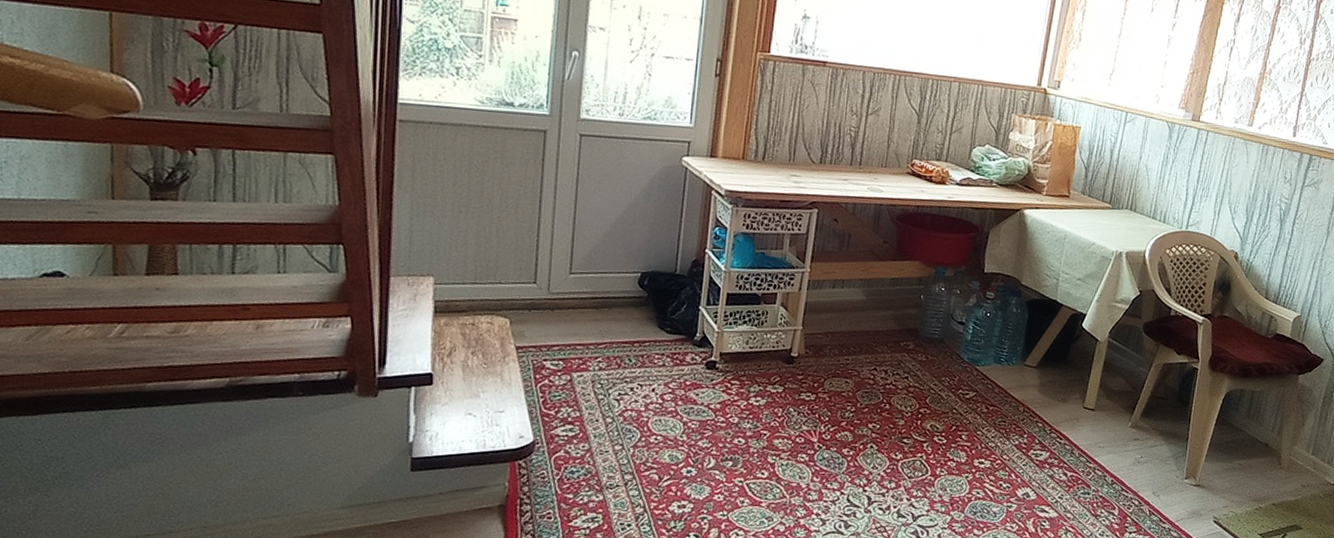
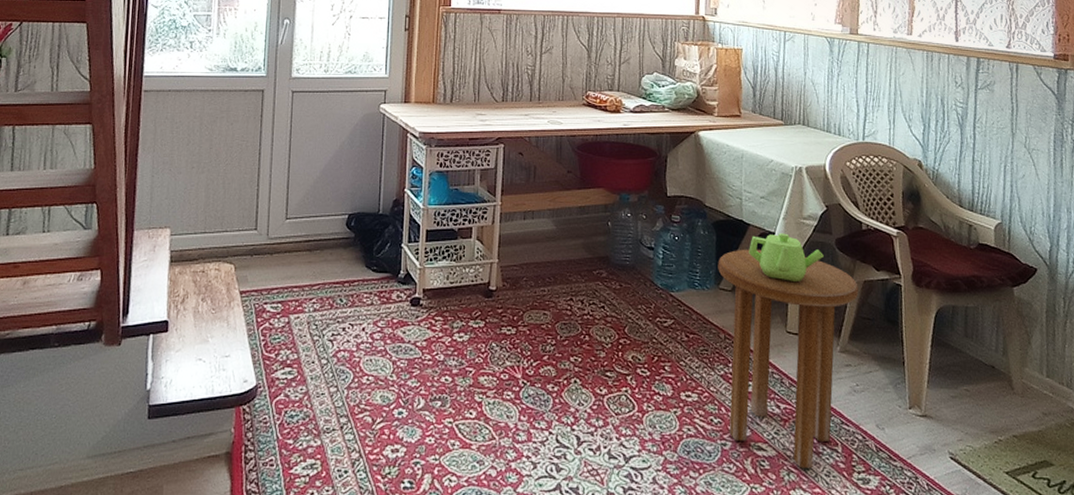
side table: none [1016,328,1158,529] -> present [717,249,859,469]
teapot: none [1058,315,1130,362] -> present [749,233,824,283]

